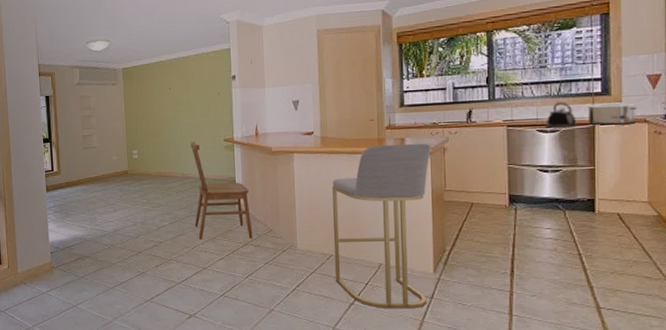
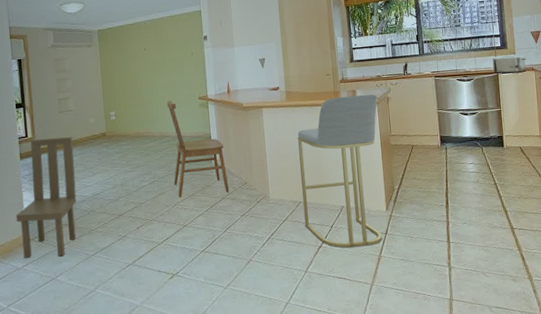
dining chair: none [41,172,98,286] -> present [16,137,77,258]
kettle: present [547,102,577,129] -> none [463,55,486,78]

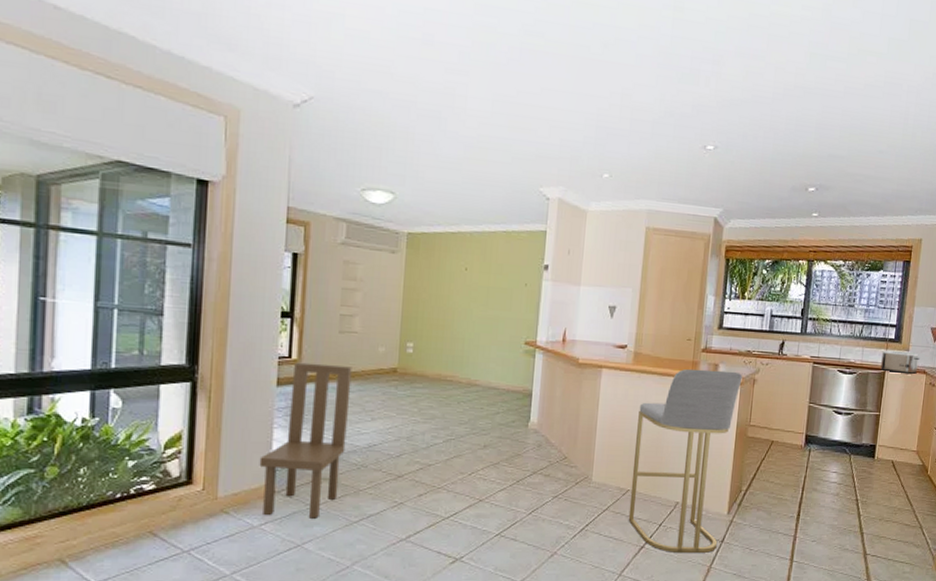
dining chair: present [166,100,230,197] -> none [475,339,546,466]

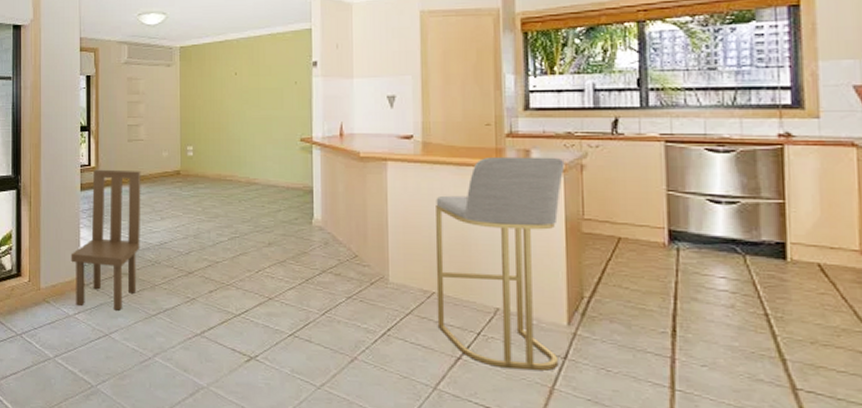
toaster: present [880,350,920,375] -> none [774,119,841,149]

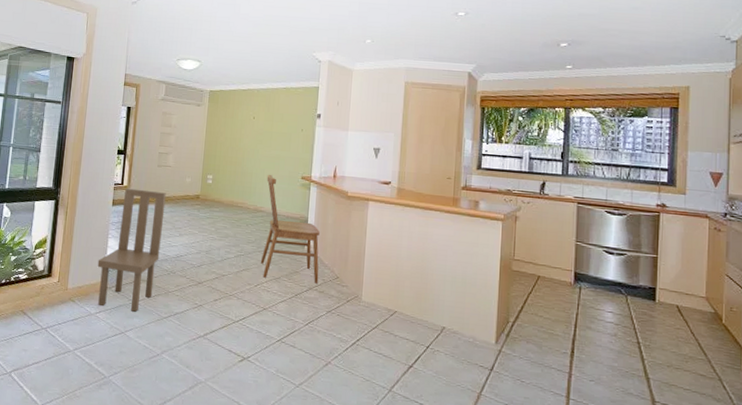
dining chair: none [258,139,333,265] -> present [260,174,320,283]
bar stool: present [435,156,565,371] -> none [396,204,504,380]

